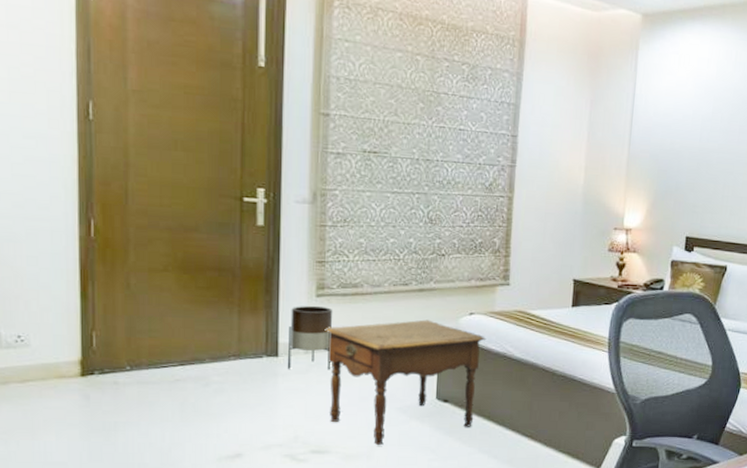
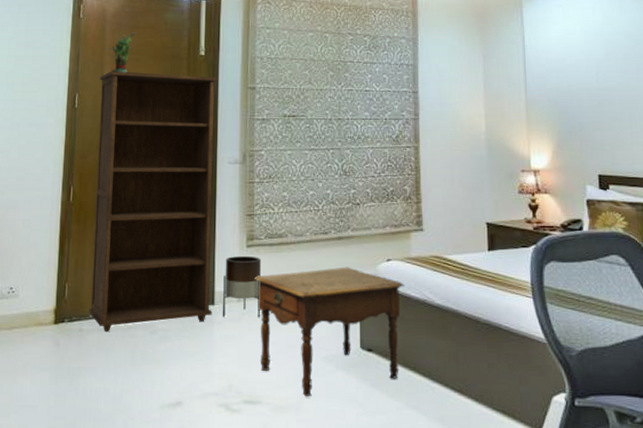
bookcase: none [122,75,282,385] -> present [89,71,217,333]
potted plant: none [131,24,172,79] -> present [108,31,137,72]

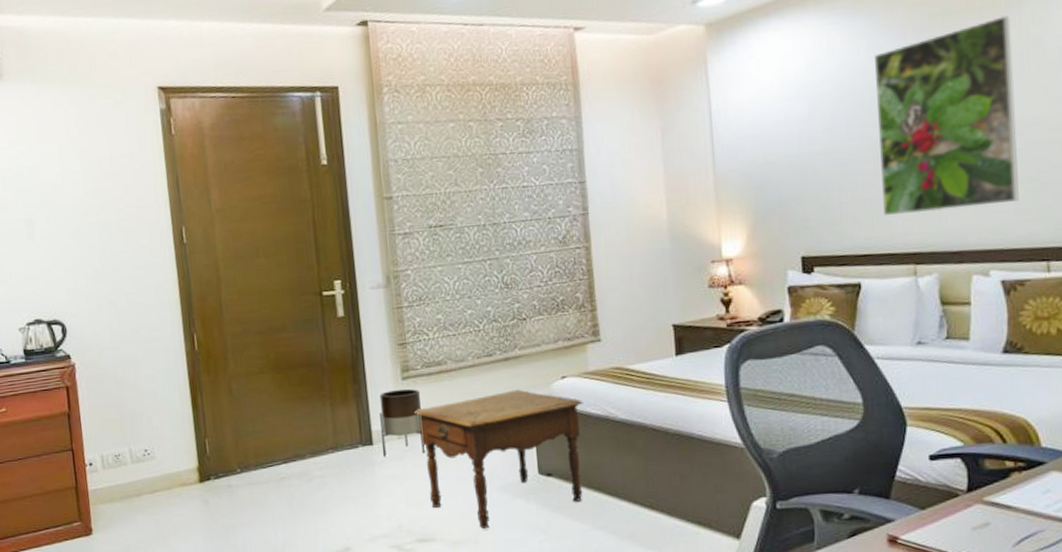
bookcase: present [89,71,217,333] -> none [207,189,372,486]
potted plant: present [108,31,137,72] -> none [211,144,243,196]

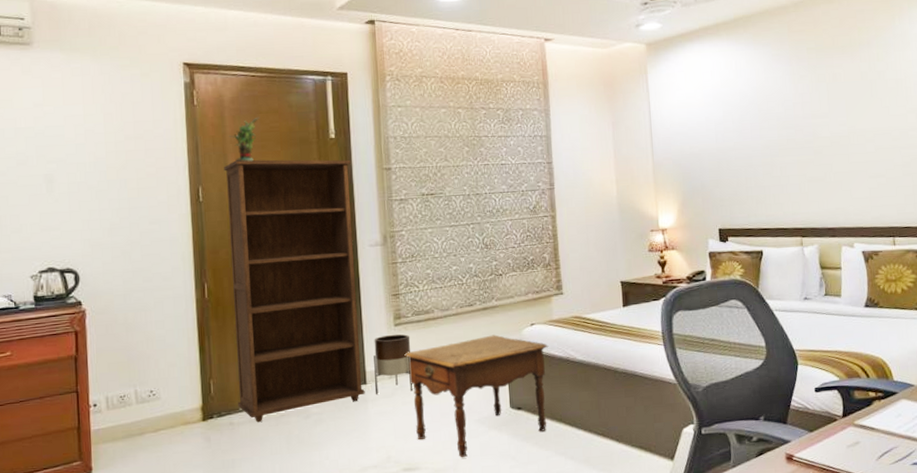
bookcase: none [207,189,372,486] -> present [224,159,365,423]
potted plant: none [211,144,243,196] -> present [229,116,259,161]
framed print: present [873,16,1019,215] -> none [769,54,872,198]

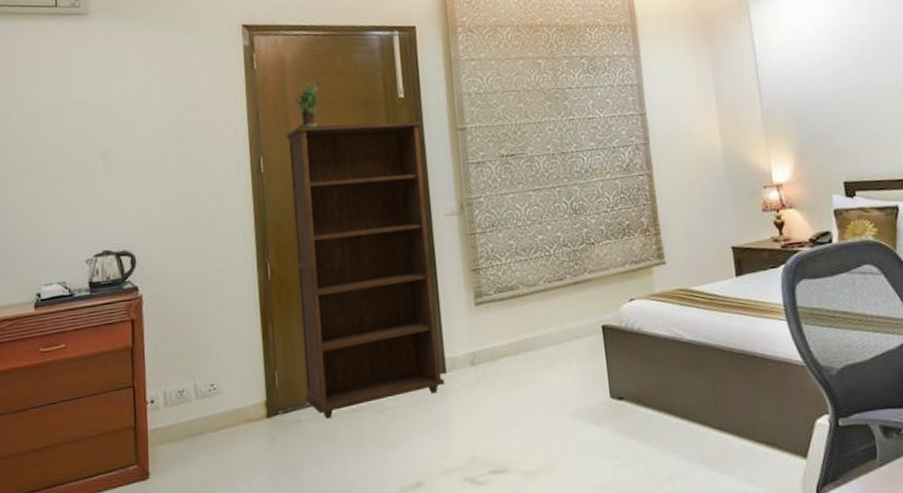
planter: present [374,334,413,394] -> none [453,314,498,384]
side table: present [404,334,549,458] -> none [487,312,654,458]

